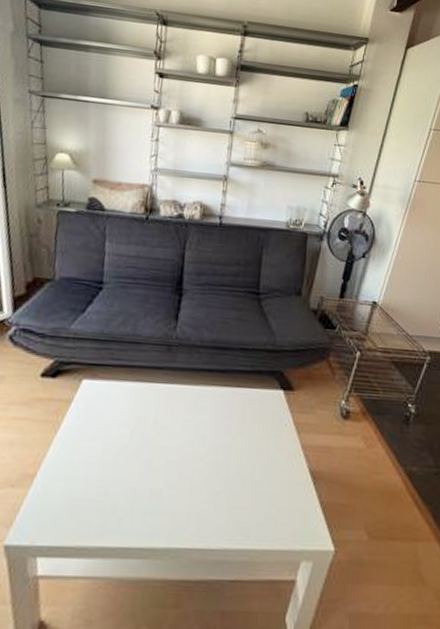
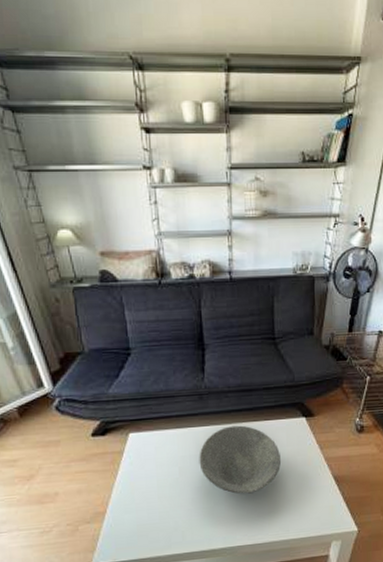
bowl: none [155,388,250,478] -> present [199,425,281,494]

